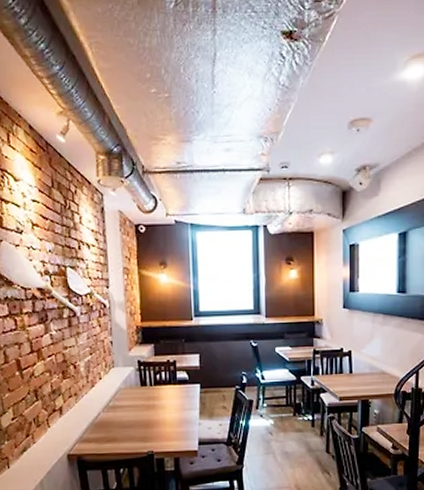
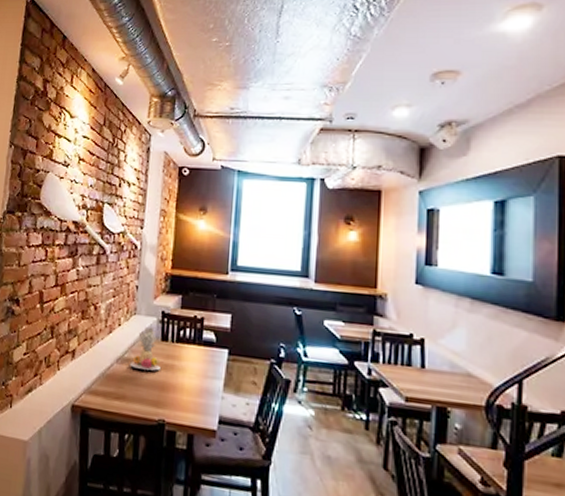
succulent plant: none [116,375,143,413] -> present [130,327,160,371]

